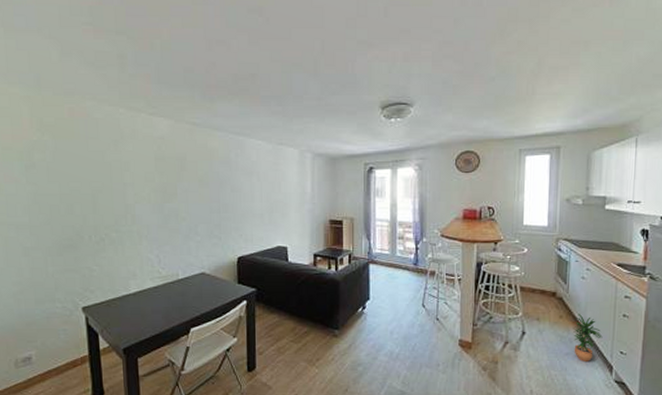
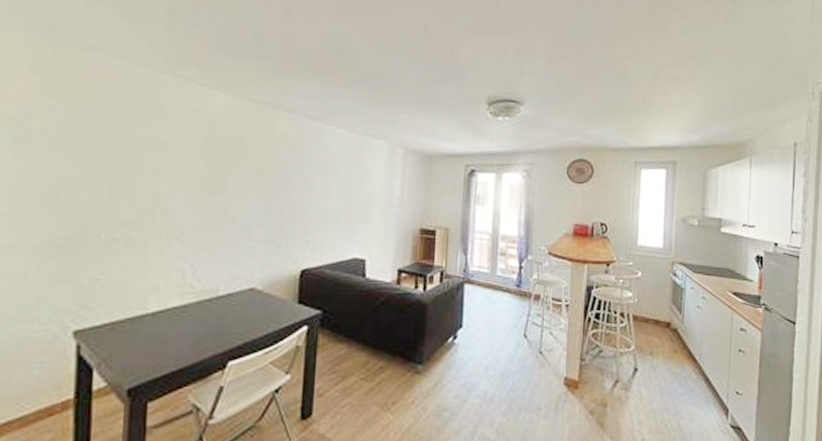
potted plant: present [573,313,603,361] -> none [688,347,718,403]

